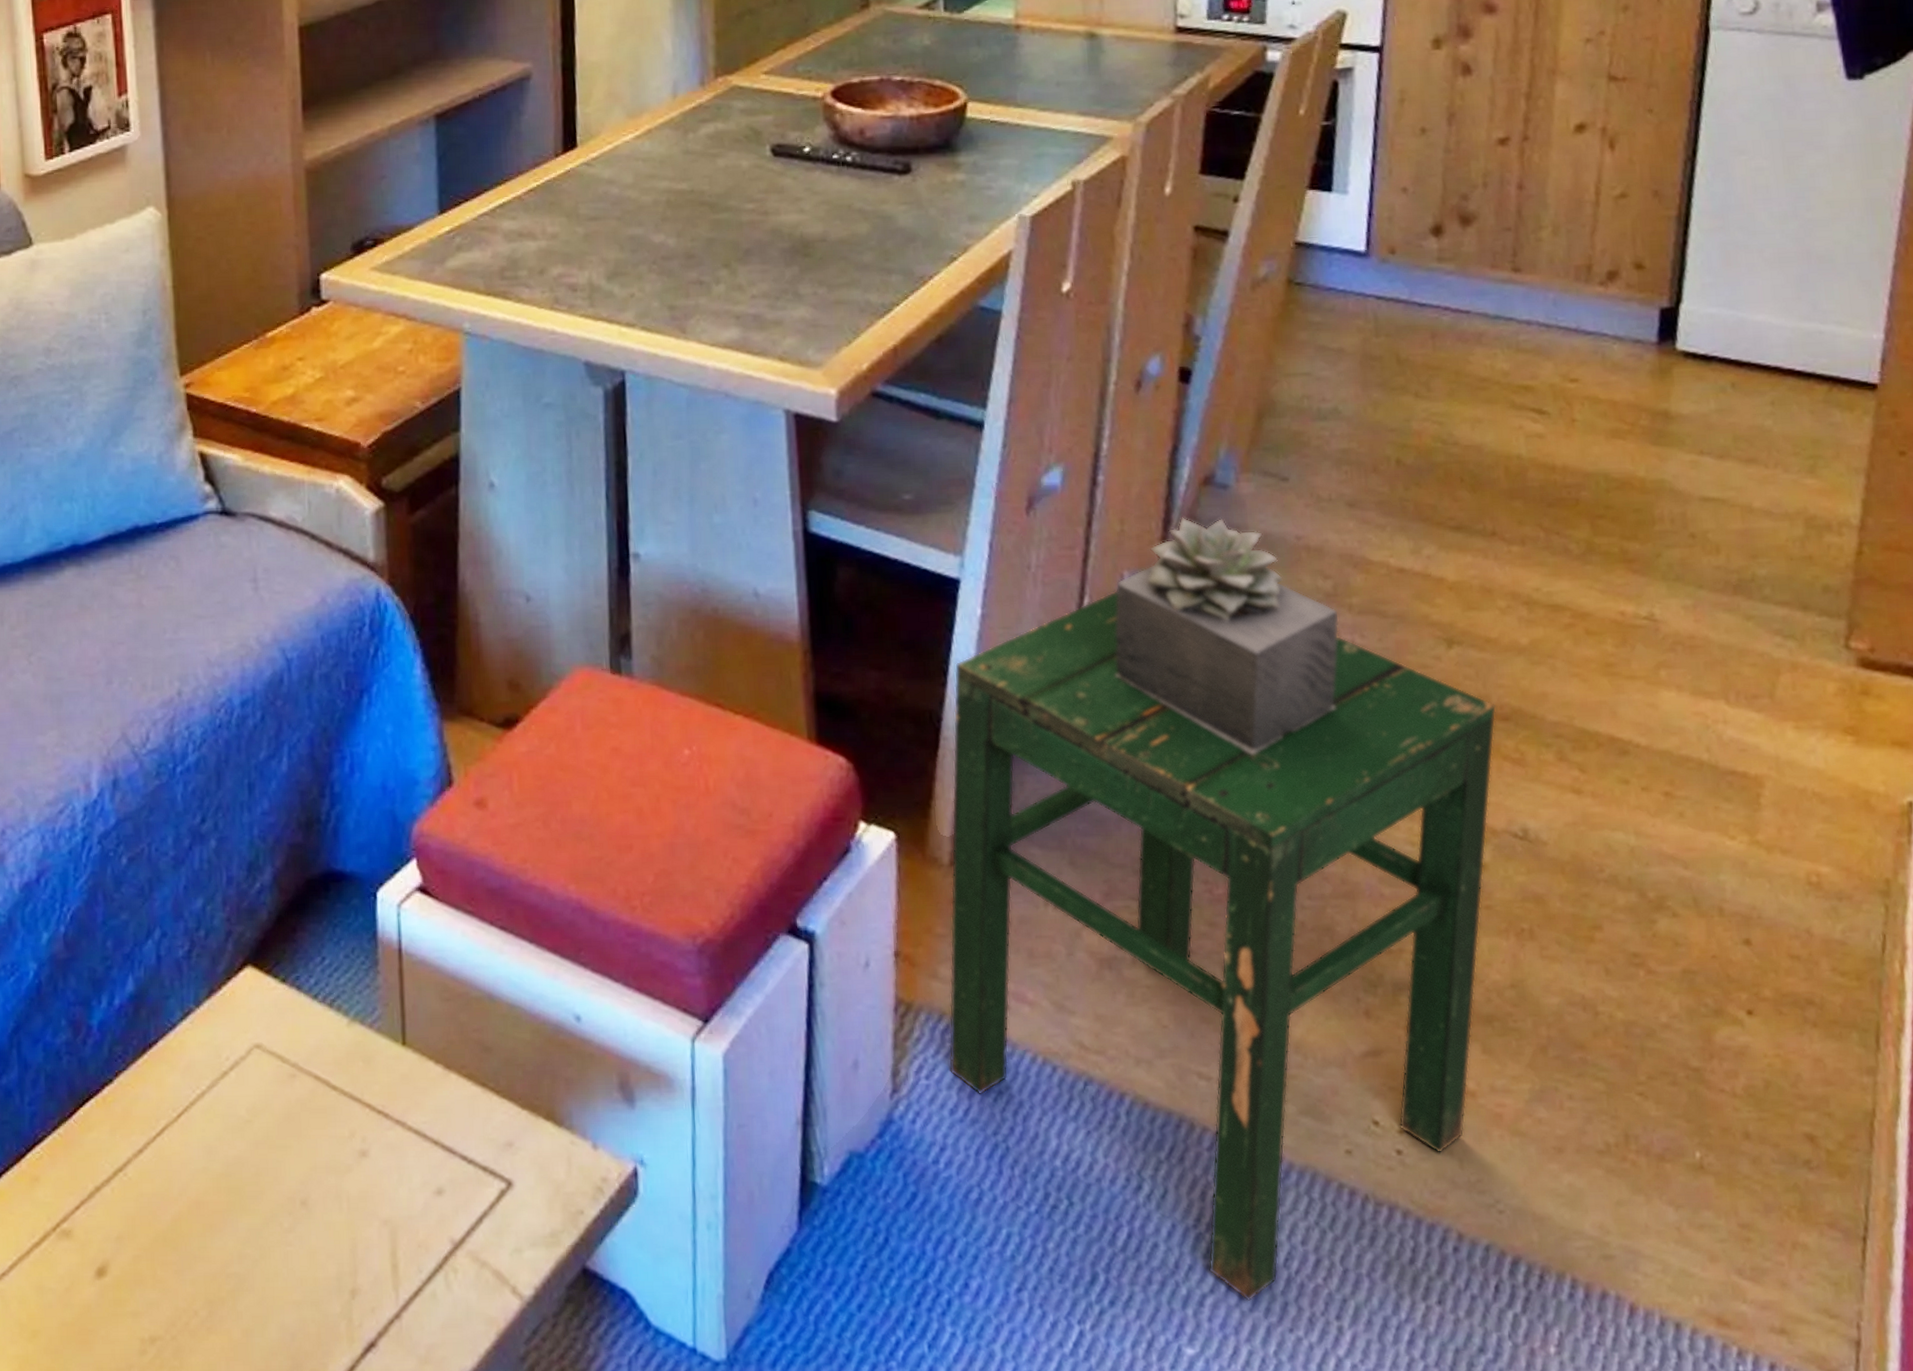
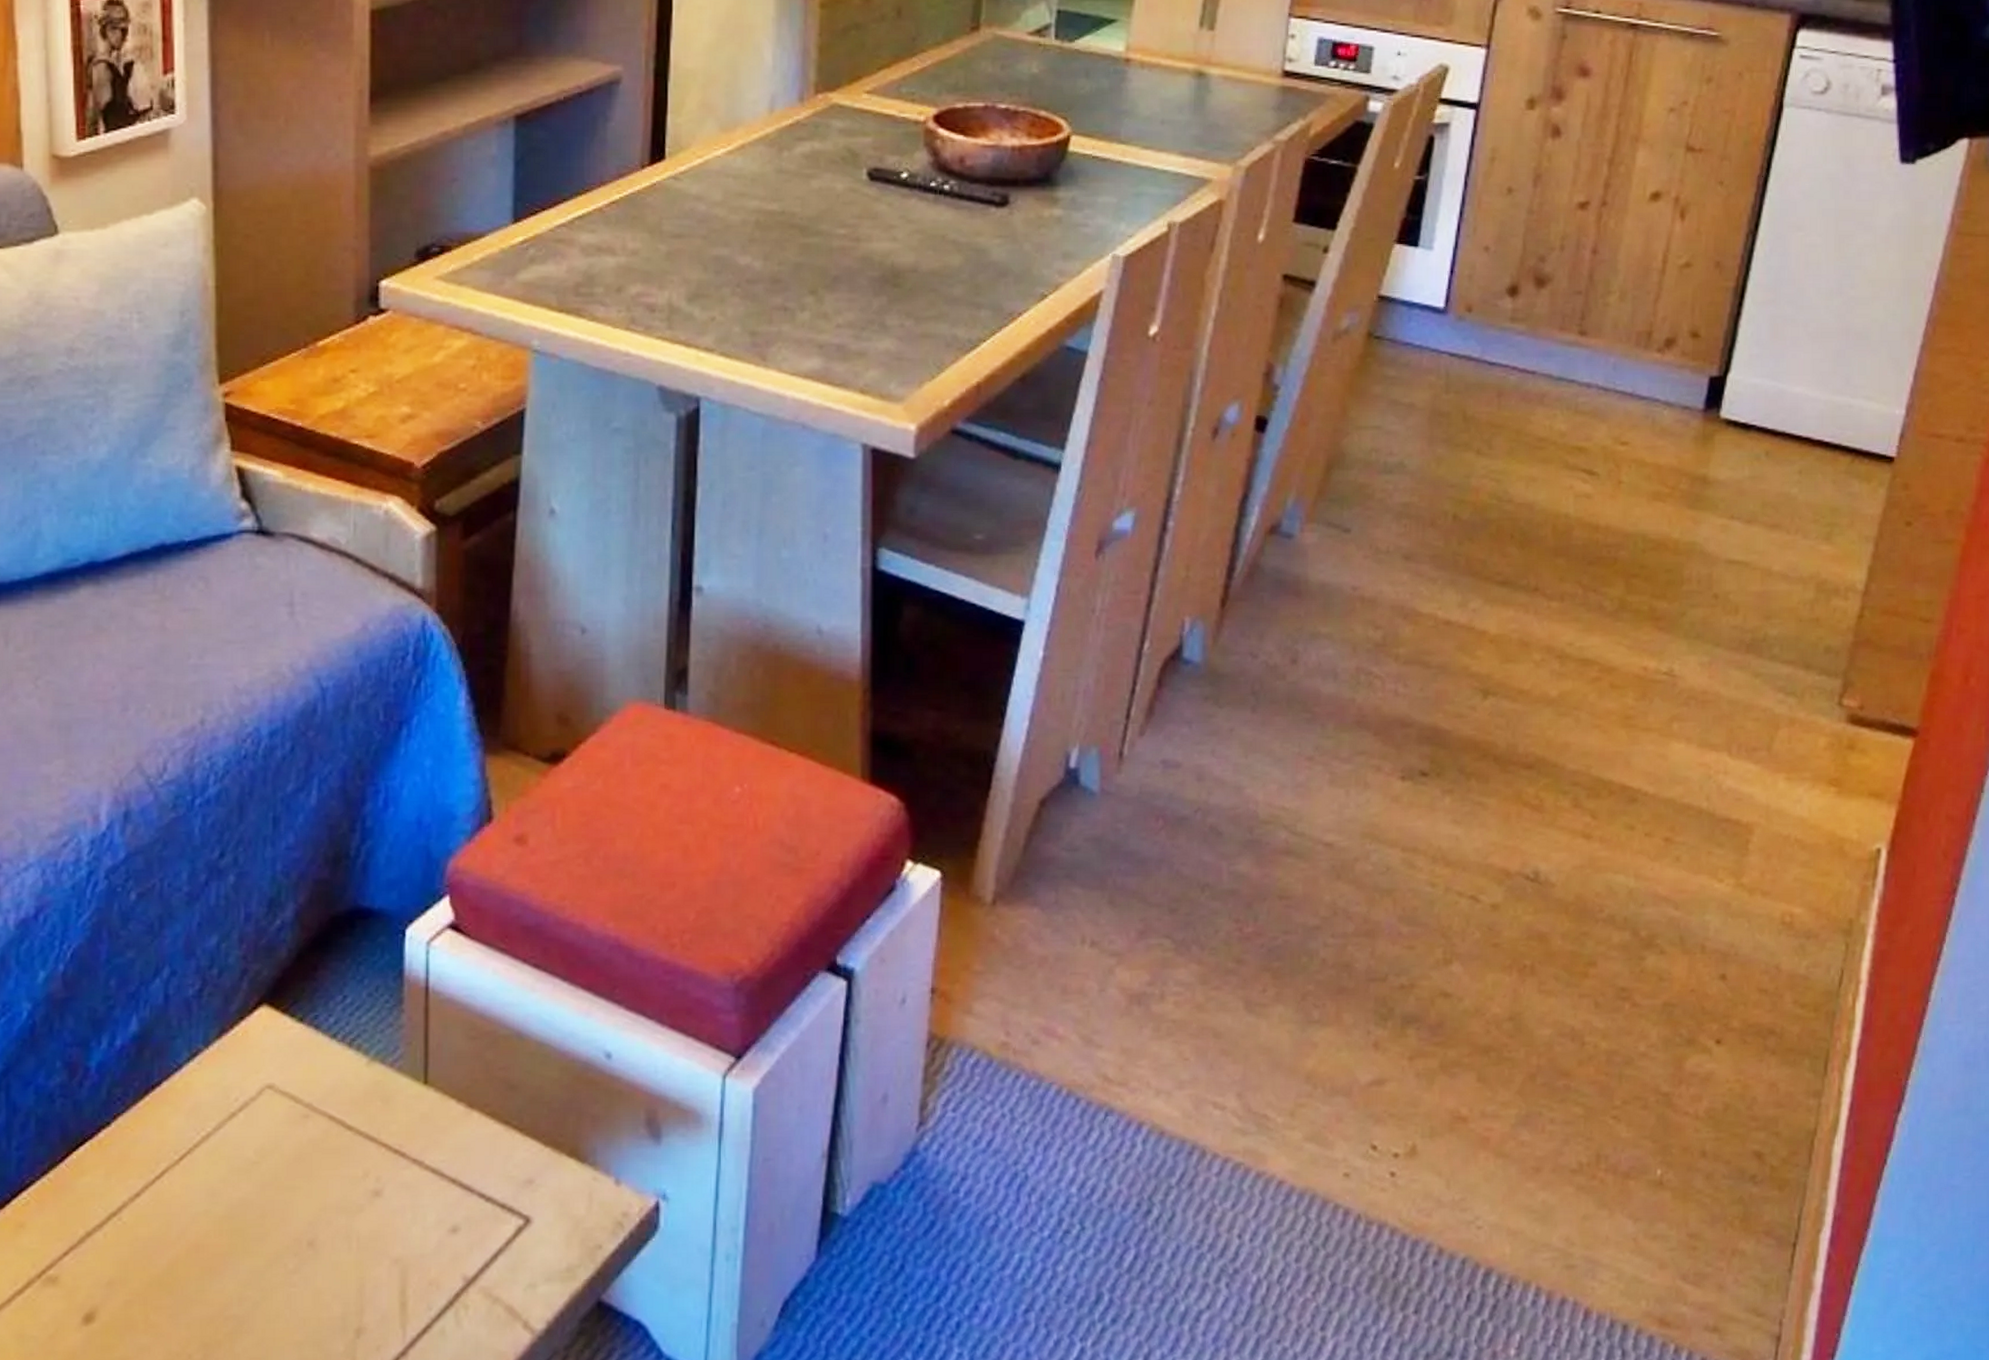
stool: present [948,591,1497,1302] -> none [975,636,1522,1316]
succulent plant: present [1114,517,1340,755] -> none [1169,565,1386,798]

